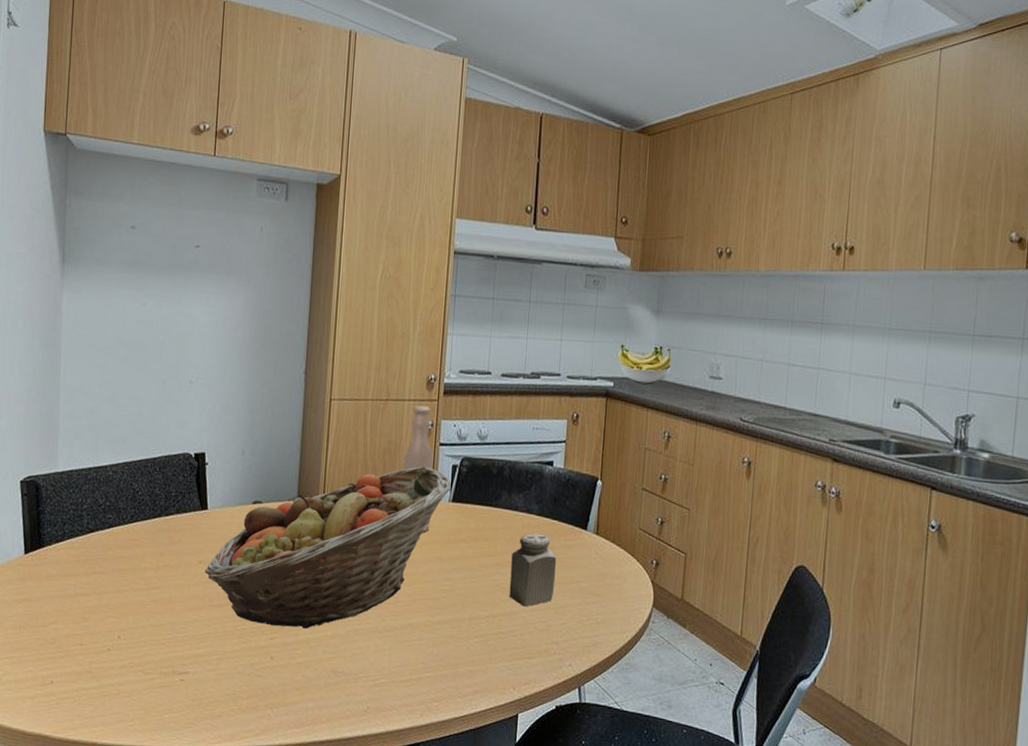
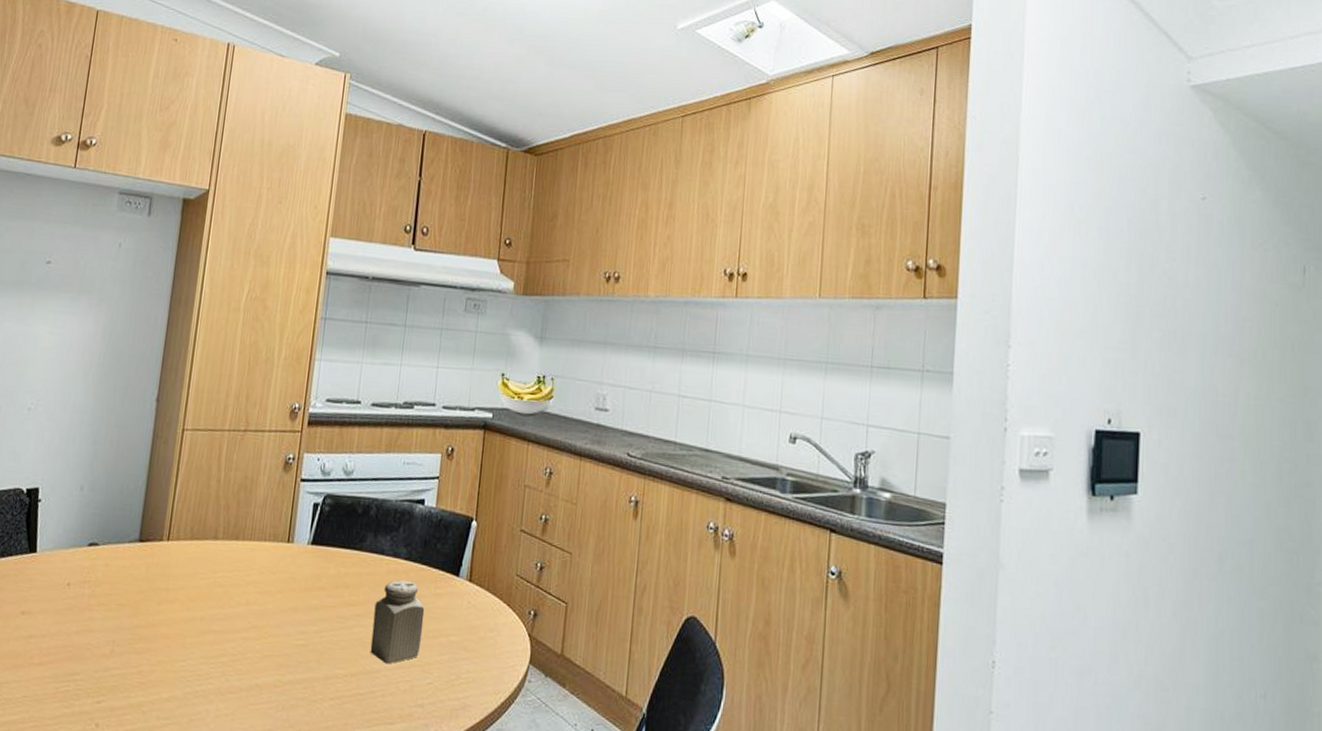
fruit basket: present [204,466,451,629] -> none [27,504,311,690]
bottle: present [403,405,434,532] -> none [259,436,294,579]

